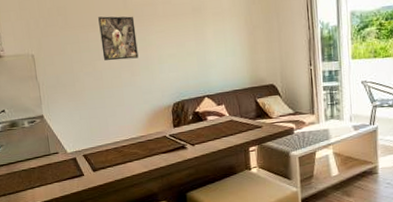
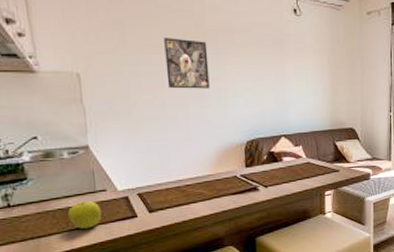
fruit: none [30,163,56,186] -> present [68,201,102,229]

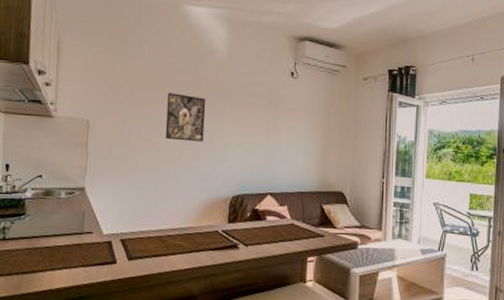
fruit: present [68,201,102,229] -> none [54,242,84,269]

